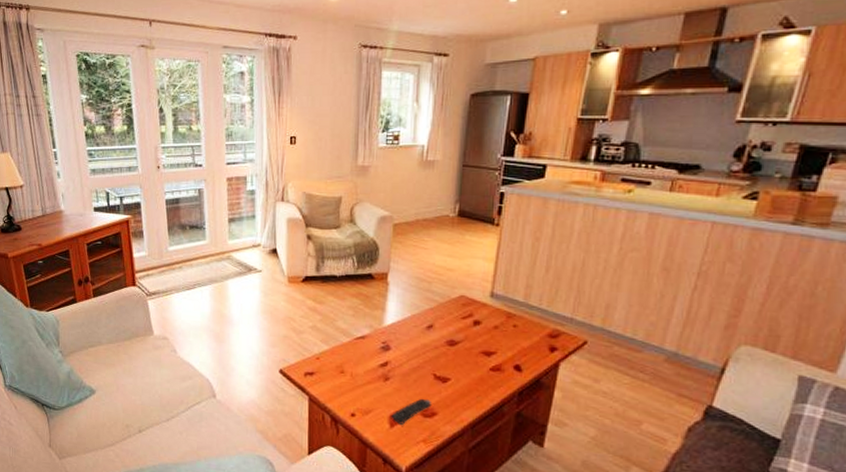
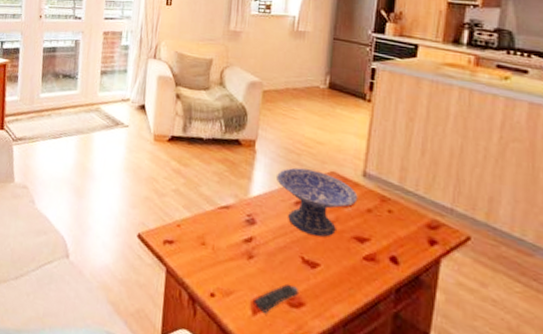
decorative bowl: none [409,295,486,355] -> present [277,167,358,237]

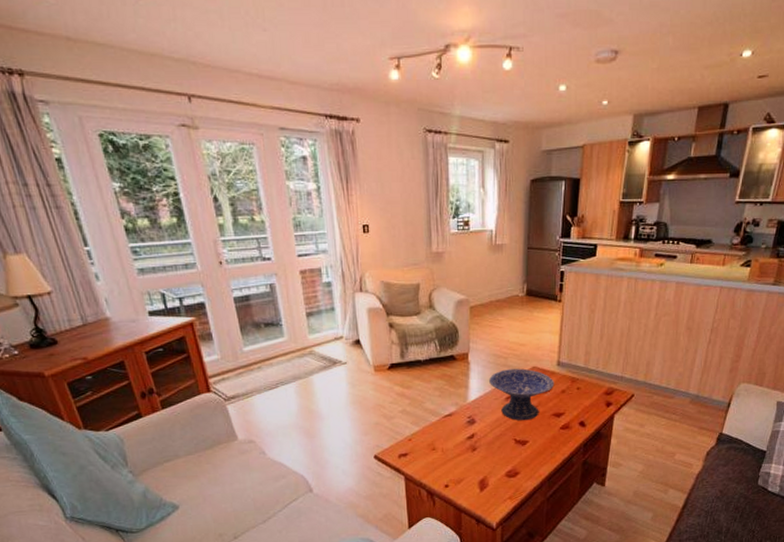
remote control: present [254,283,298,313] -> none [480,461,514,487]

